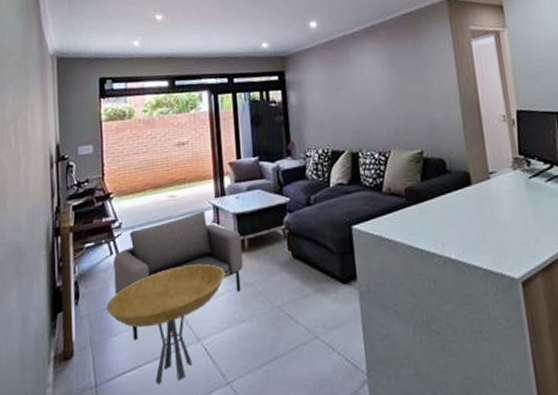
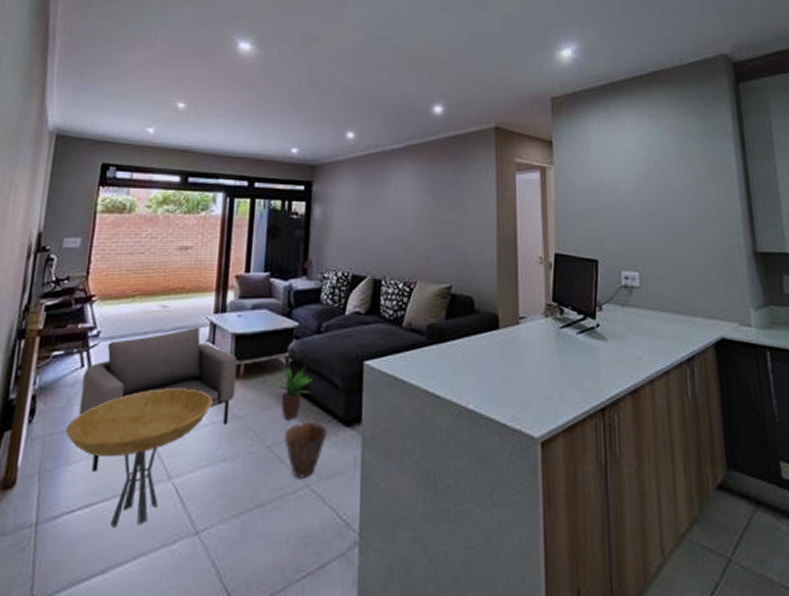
potted plant: none [274,235,311,283] -> present [272,366,313,420]
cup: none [290,282,328,332] -> present [283,421,327,478]

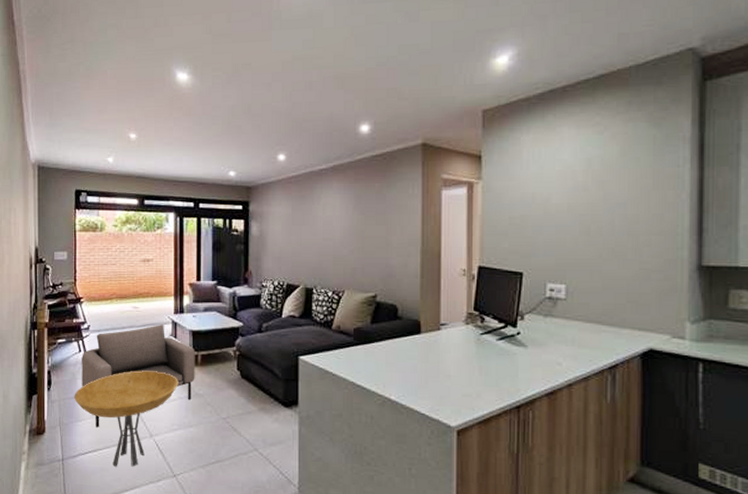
potted plant: present [272,366,313,420] -> none [224,358,257,400]
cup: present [283,421,327,478] -> none [235,401,270,444]

